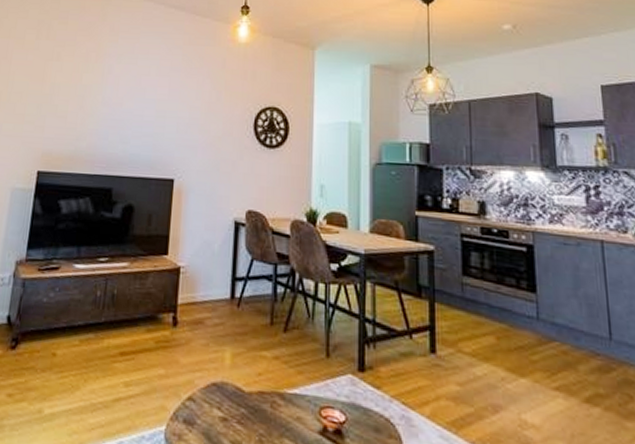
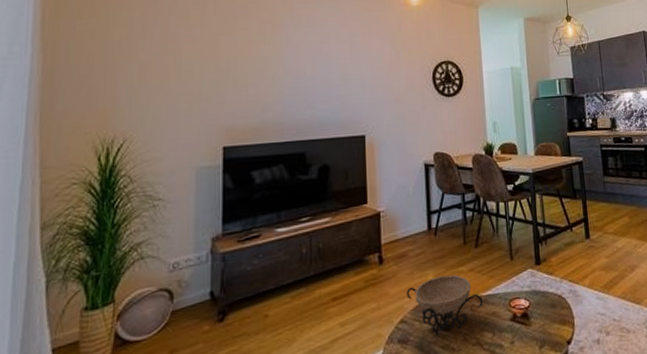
decorative bowl: none [198,355,287,428] -> present [406,274,483,337]

